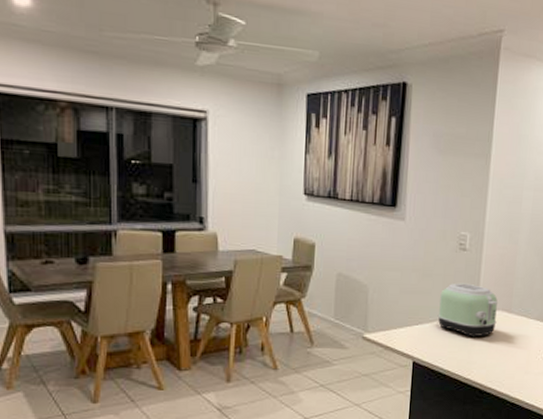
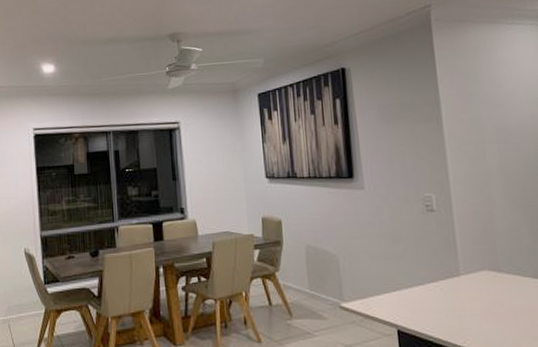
toaster: present [437,283,498,337] -> none [414,244,485,301]

